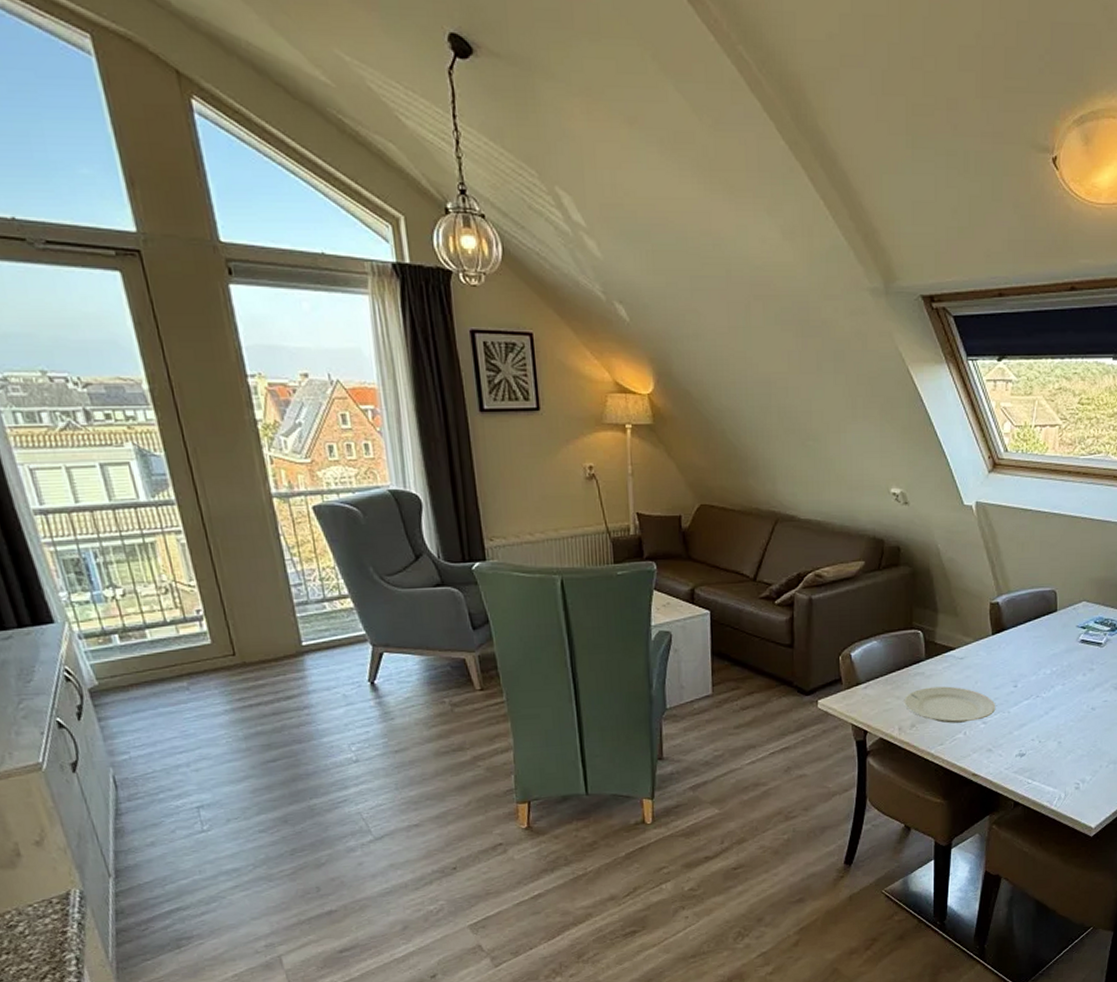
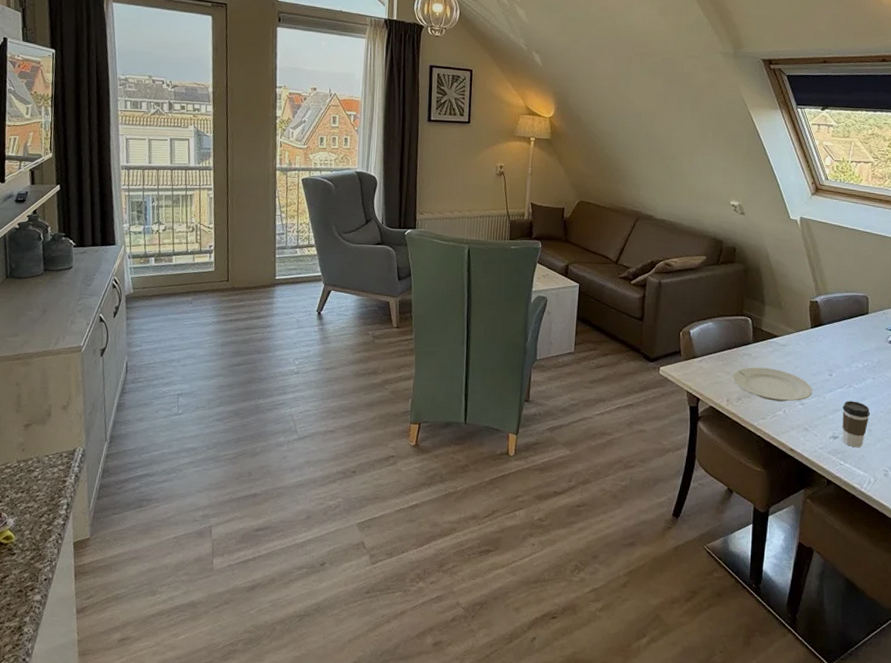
coffee cup: none [1029,712,1059,763] -> present [842,401,870,448]

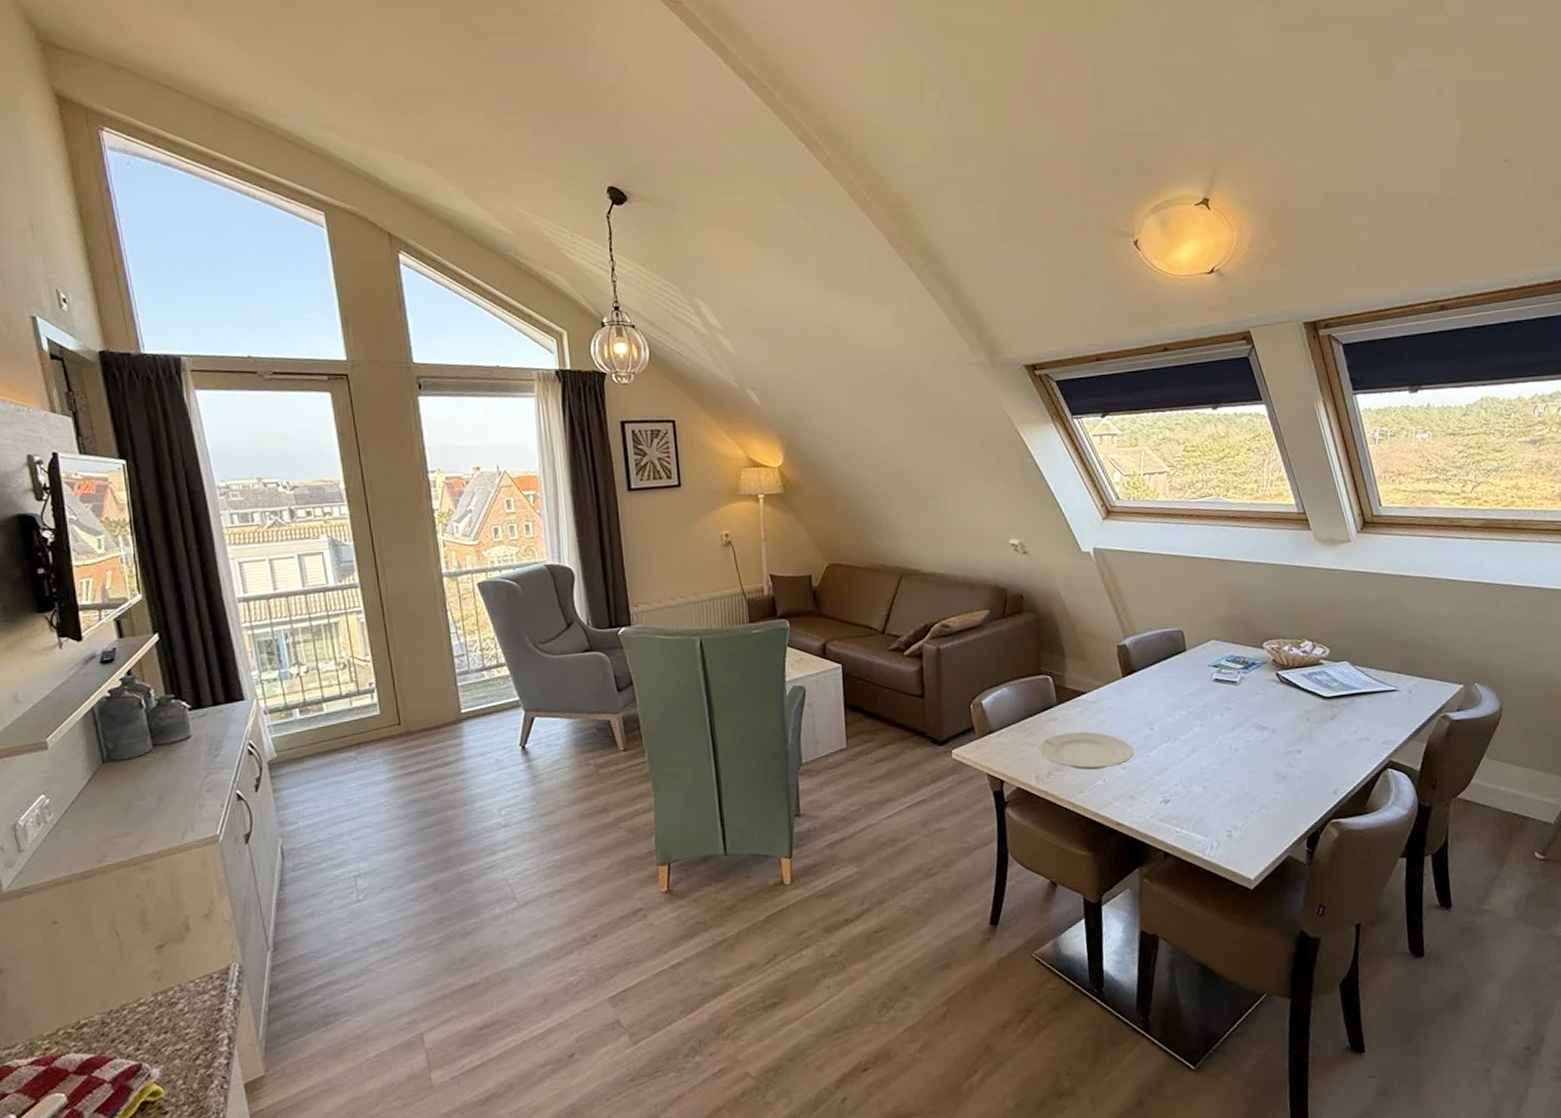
coffee cup: present [842,401,870,448] -> none [1170,755,1203,810]

